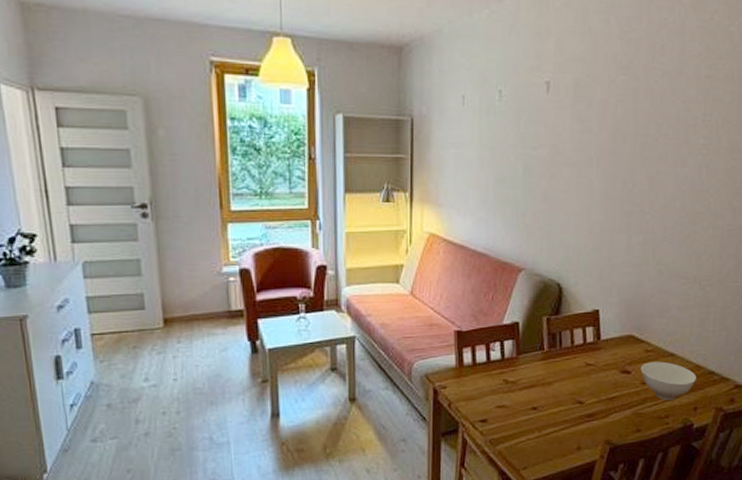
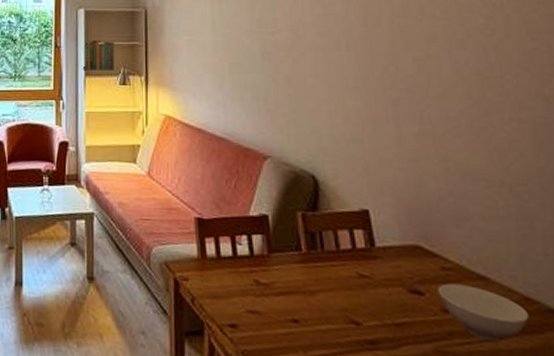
books: none [341,152,377,186] -> present [82,40,114,71]

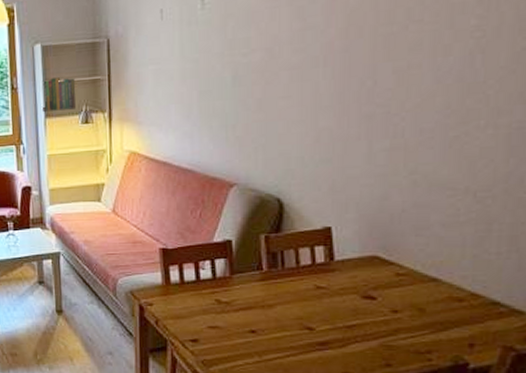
bowl: present [437,283,529,343] -> none [390,287,472,334]

